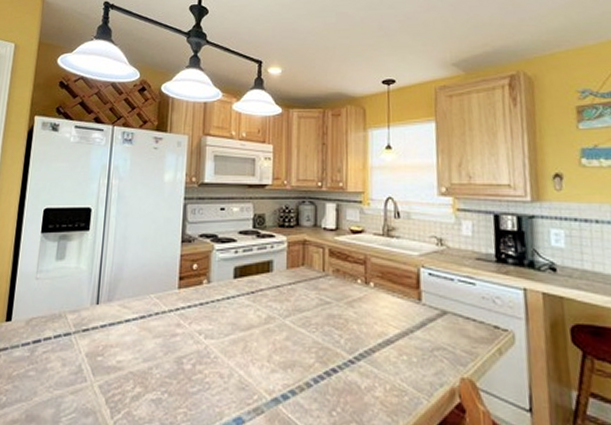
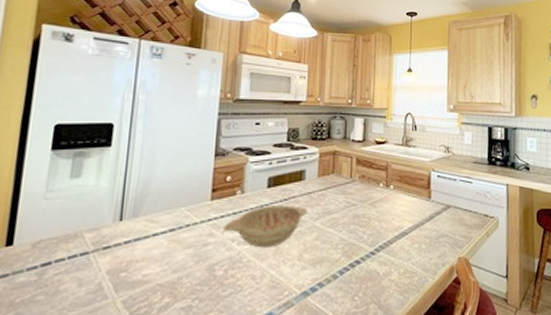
decorative bowl: none [190,298,277,344] -> present [223,205,308,248]

